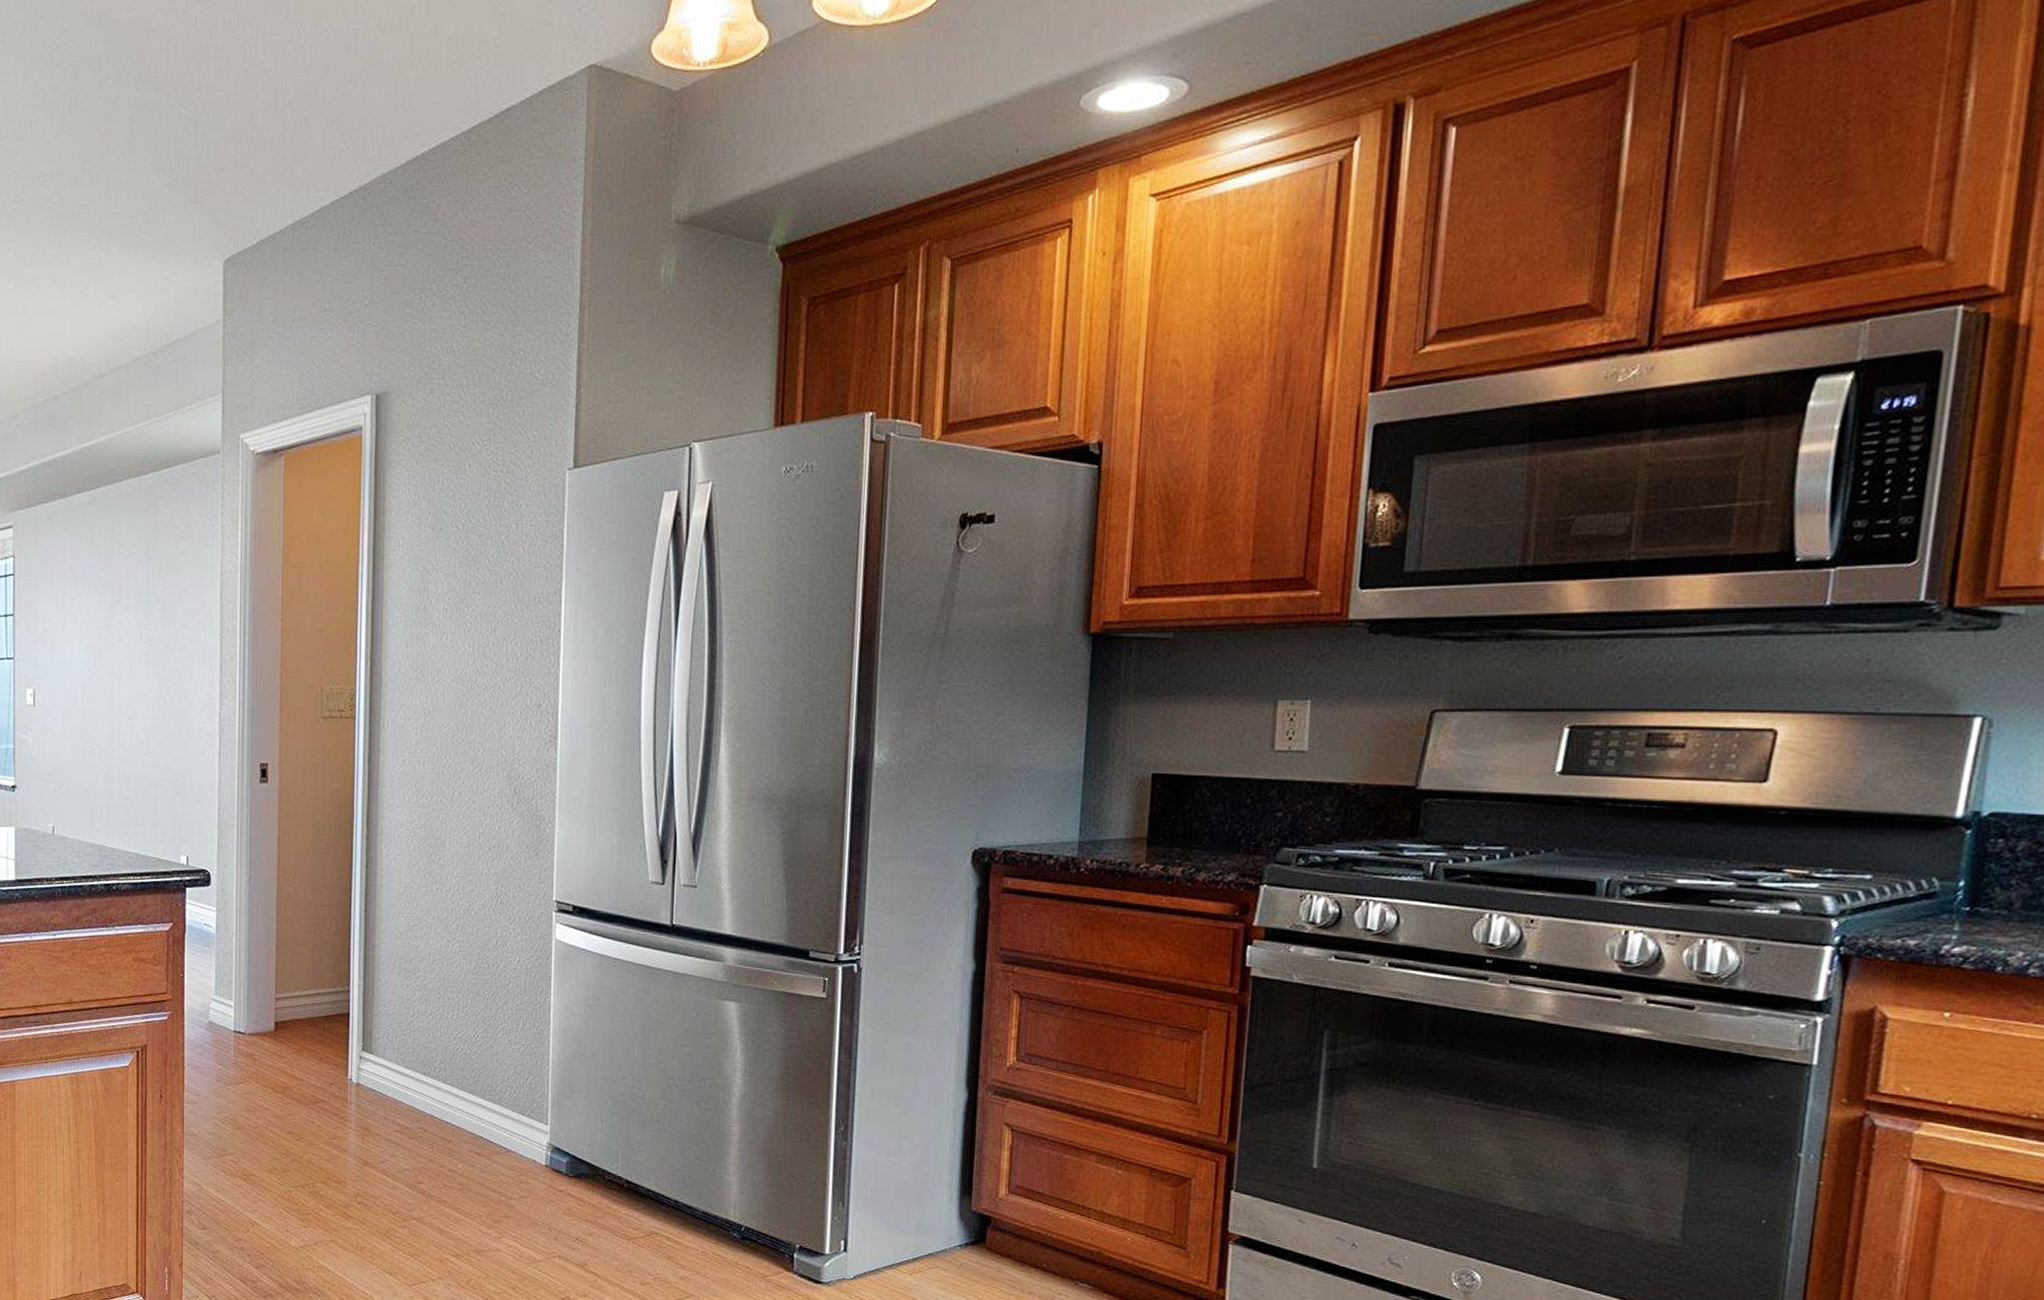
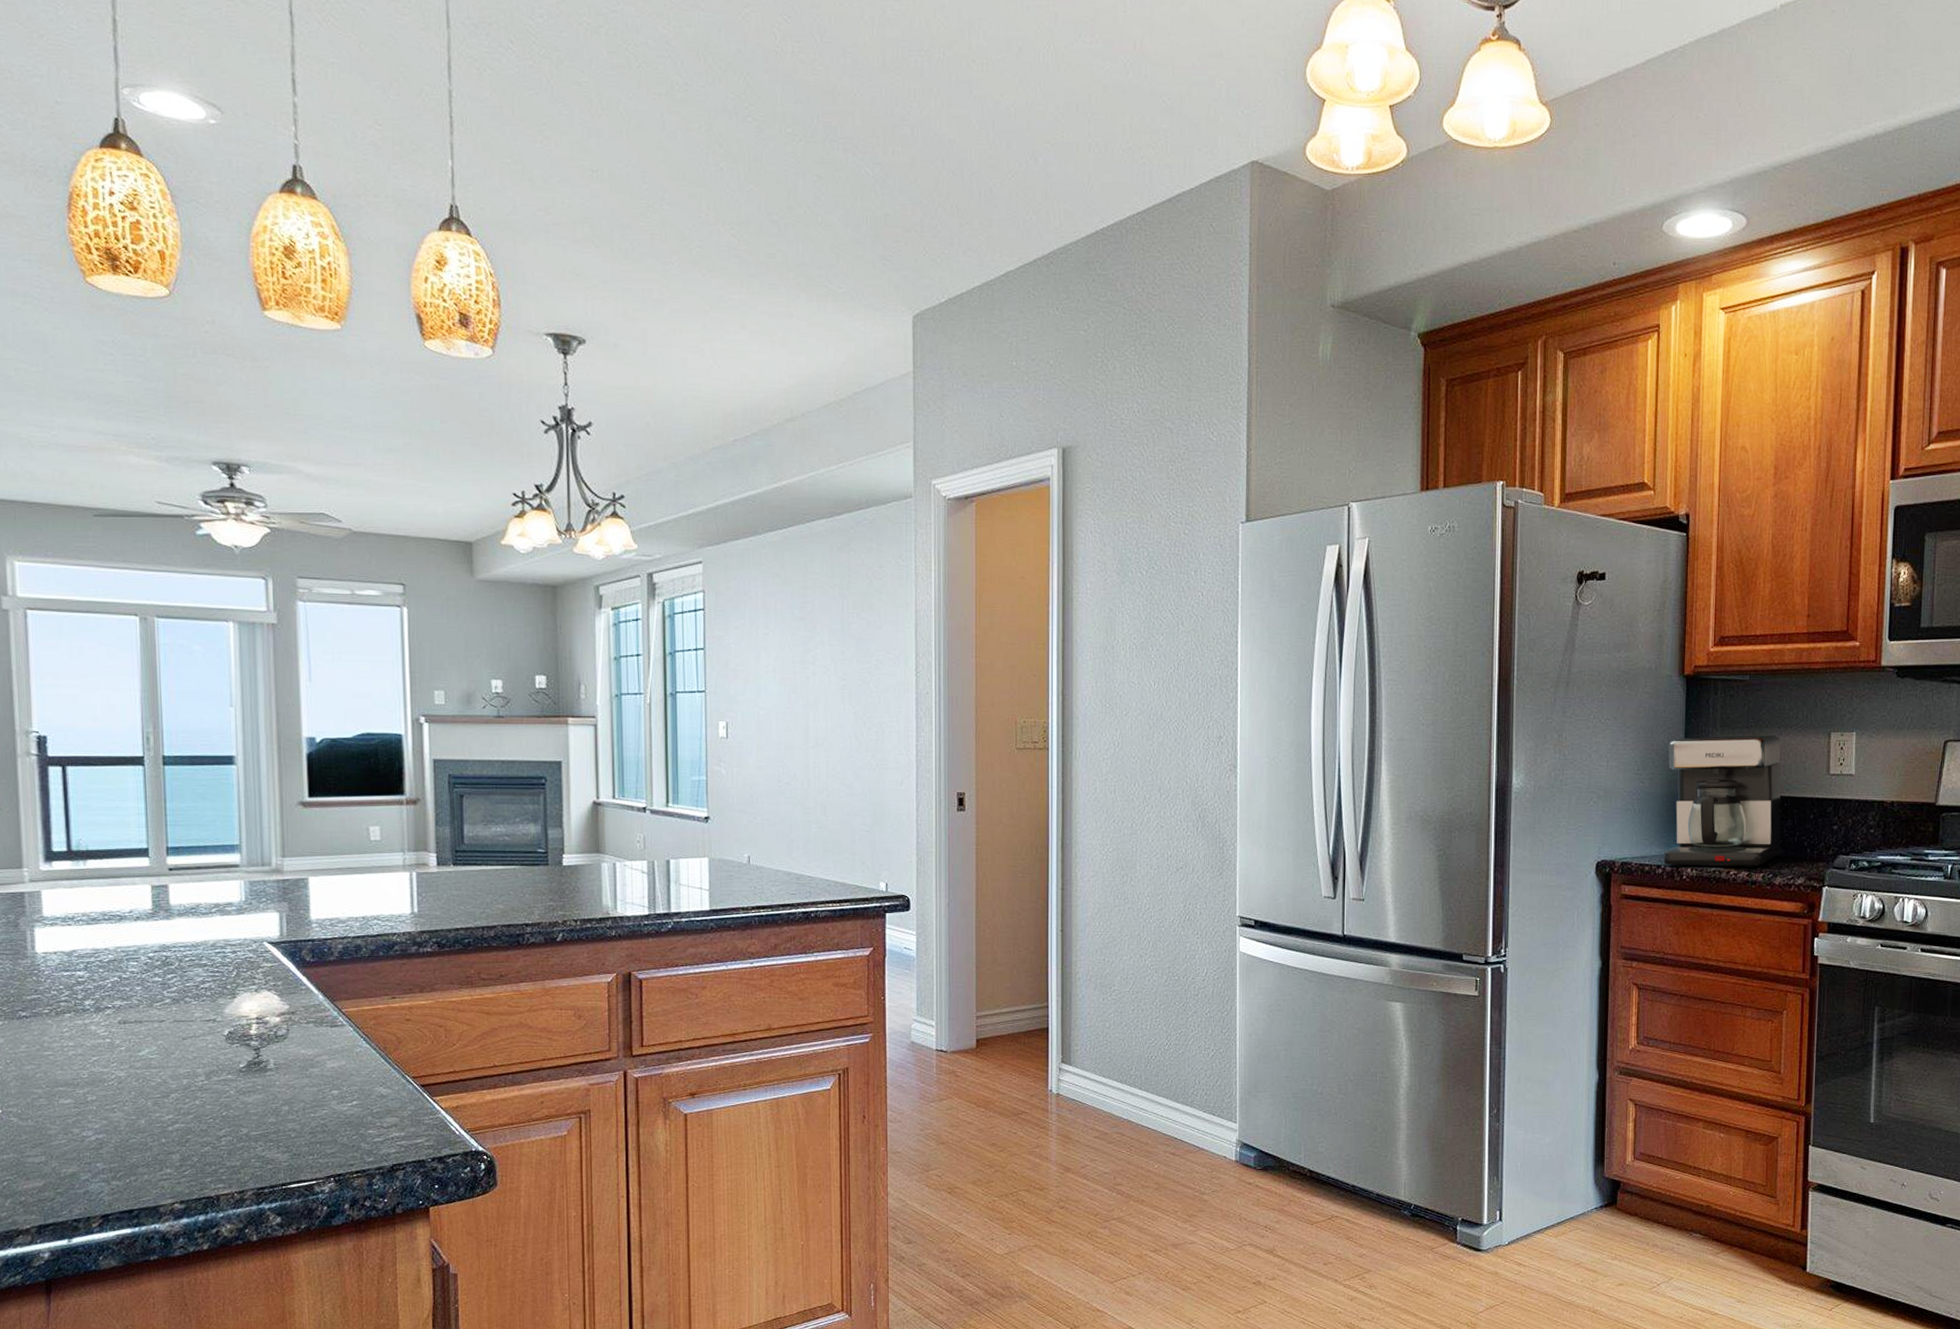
coffee maker: none [1056,702,1212,860] -> present [1663,734,1782,868]

